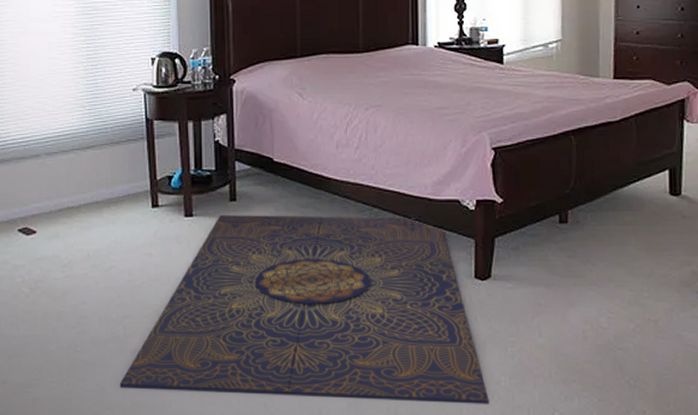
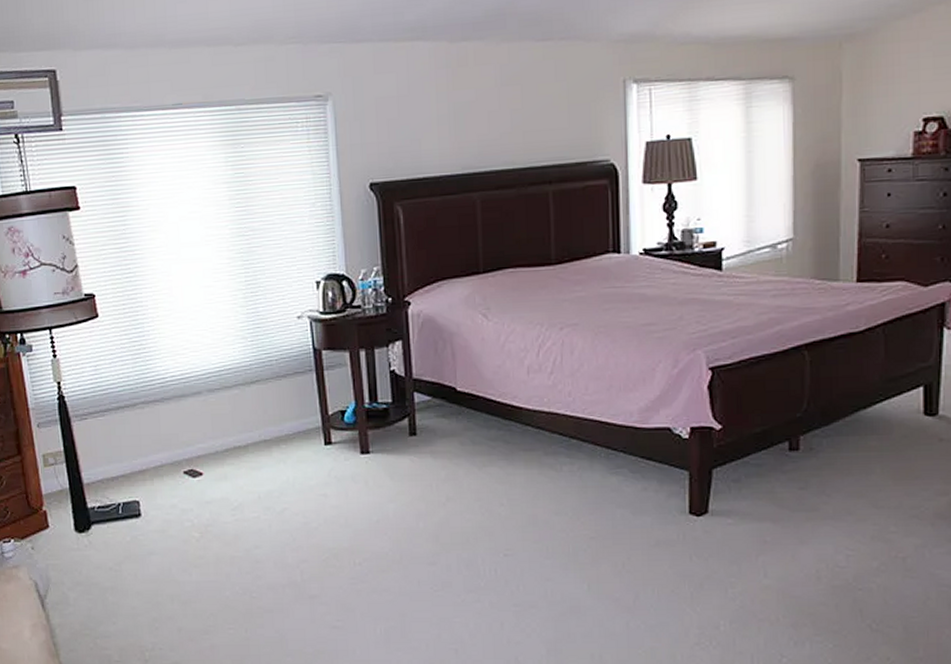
area rug: present [119,215,489,404] -> none [299,449,707,650]

